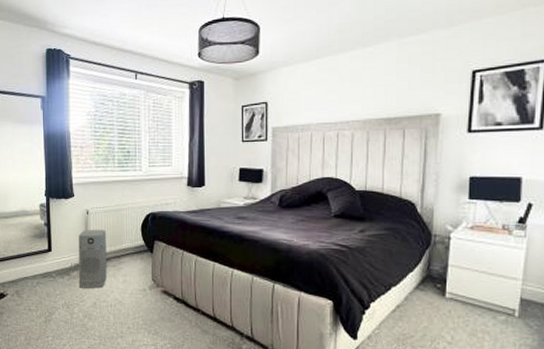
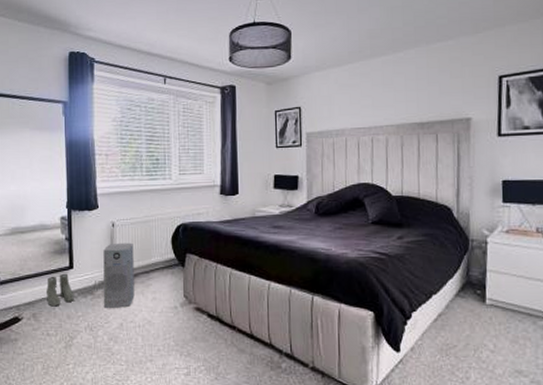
boots: none [27,255,52,285] -> present [45,273,74,307]

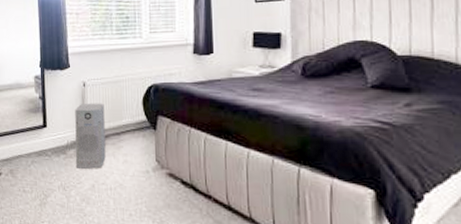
boots: present [45,273,74,307] -> none [21,131,48,164]

